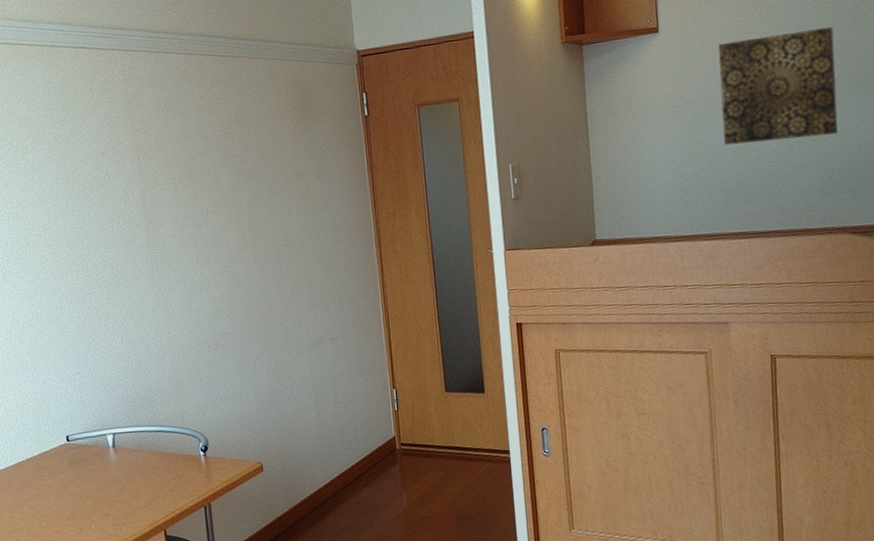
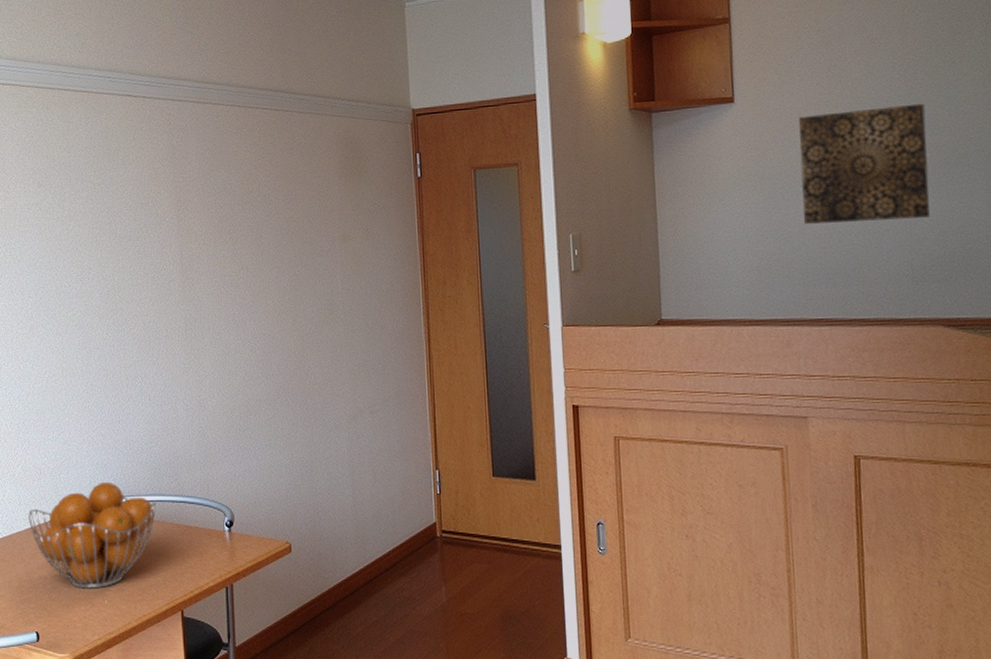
fruit basket: none [14,417,135,516] -> present [28,482,157,589]

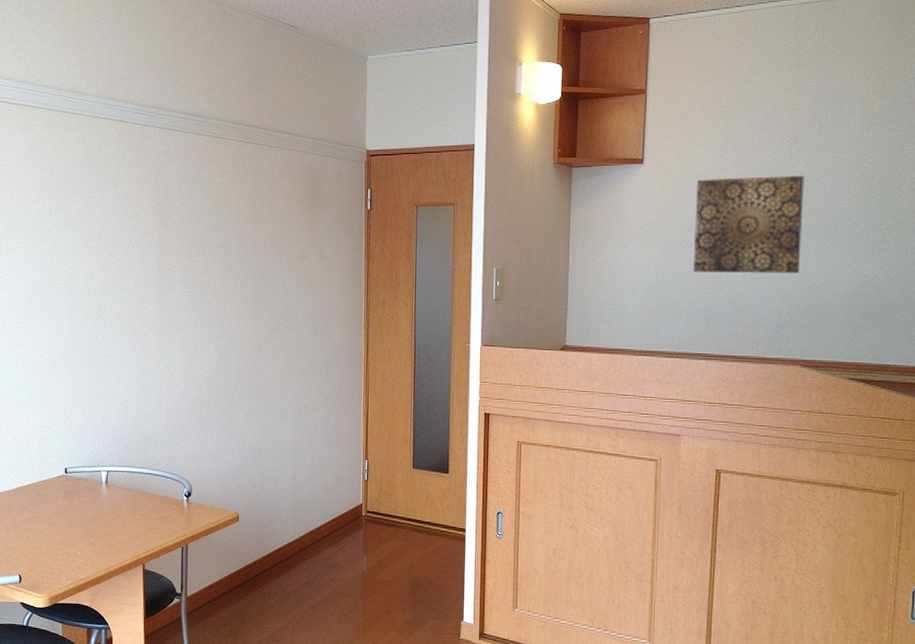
fruit basket: present [28,482,157,589] -> none [16,453,127,542]

